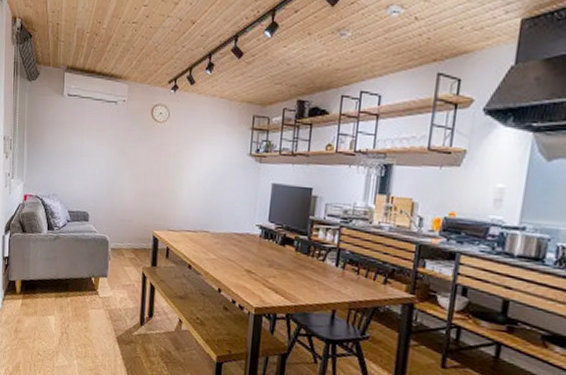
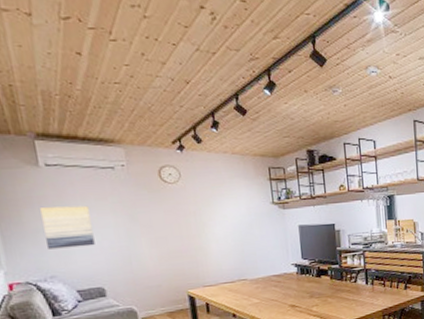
wall art: none [56,132,91,173] -> present [40,205,95,249]

